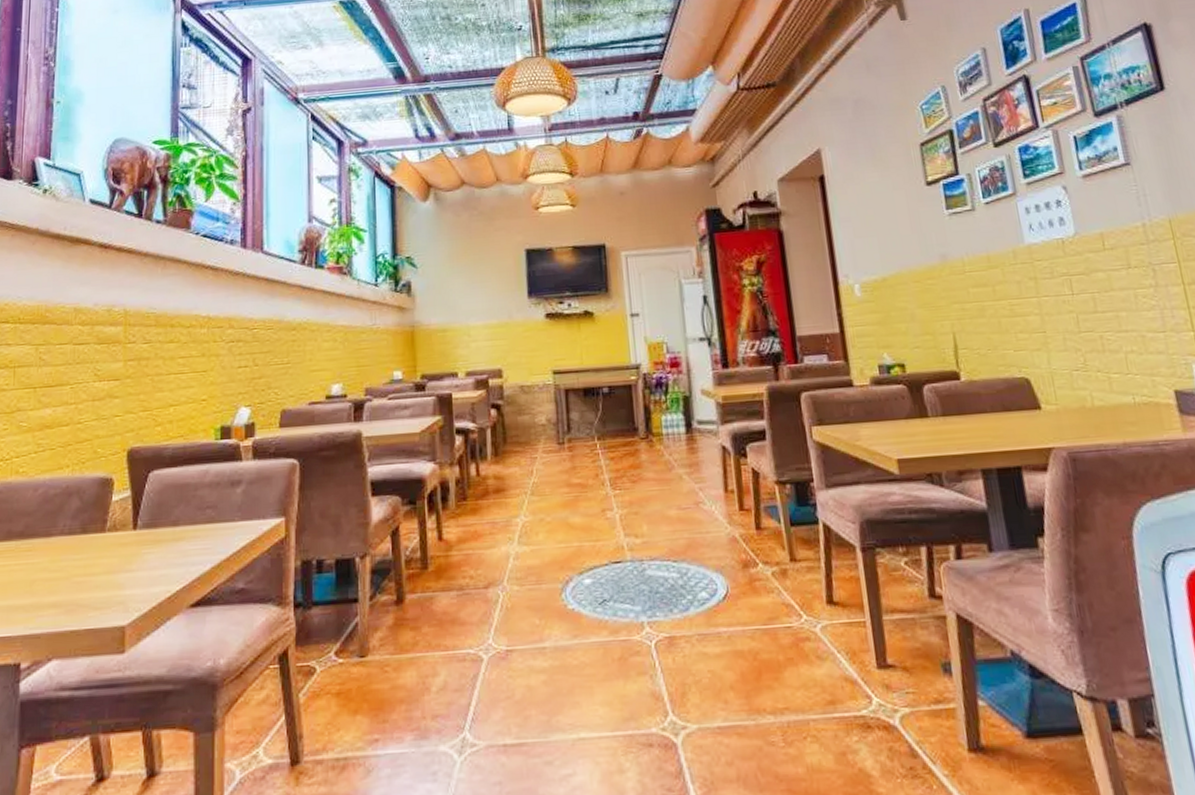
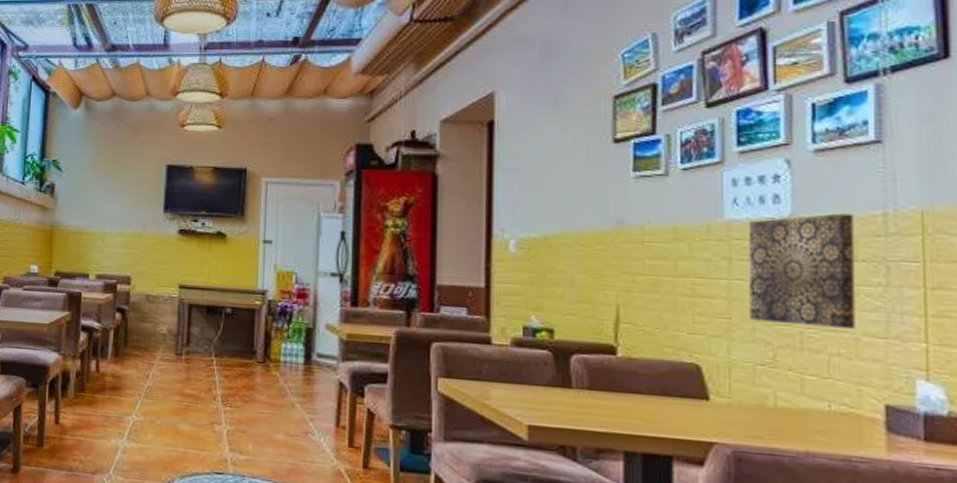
wall art: none [1044,227,1140,332] -> present [748,213,856,329]

